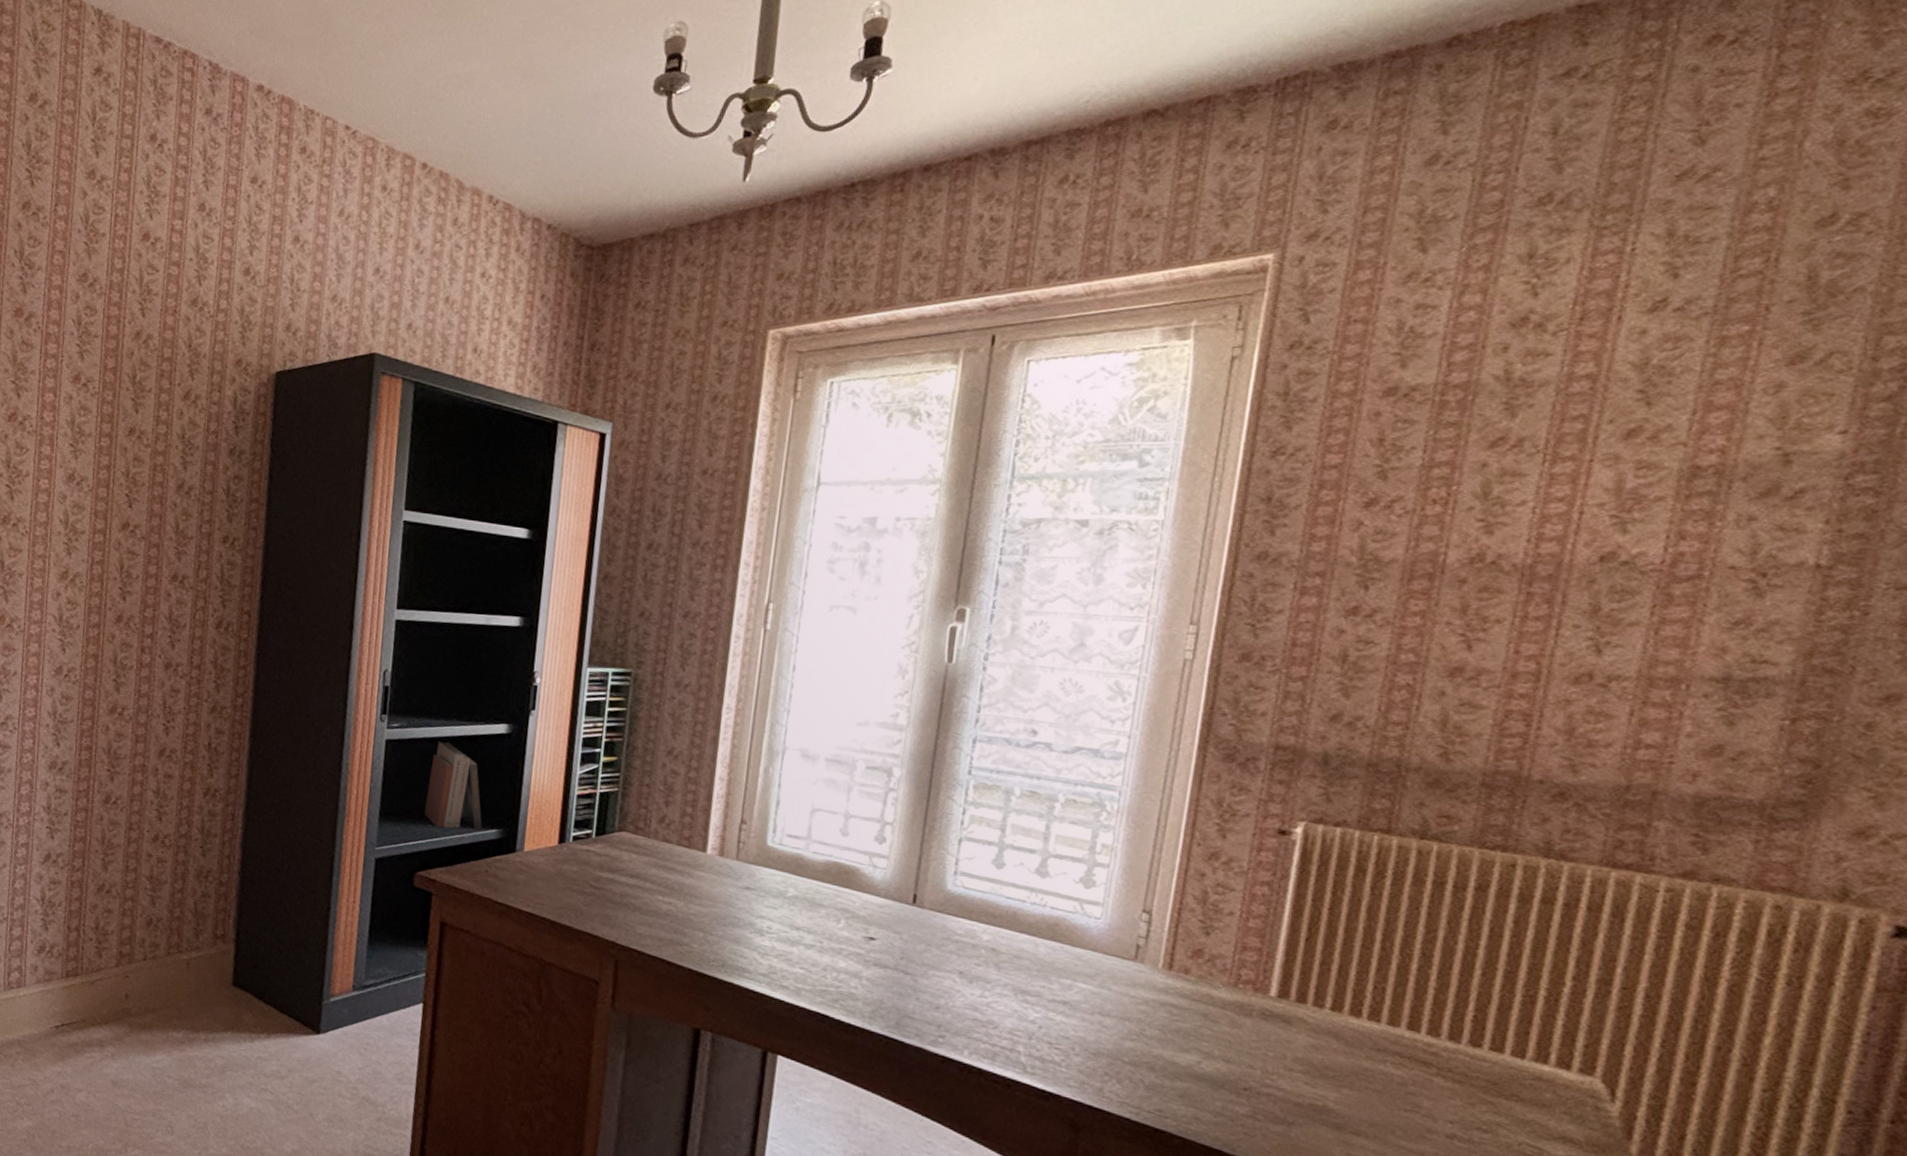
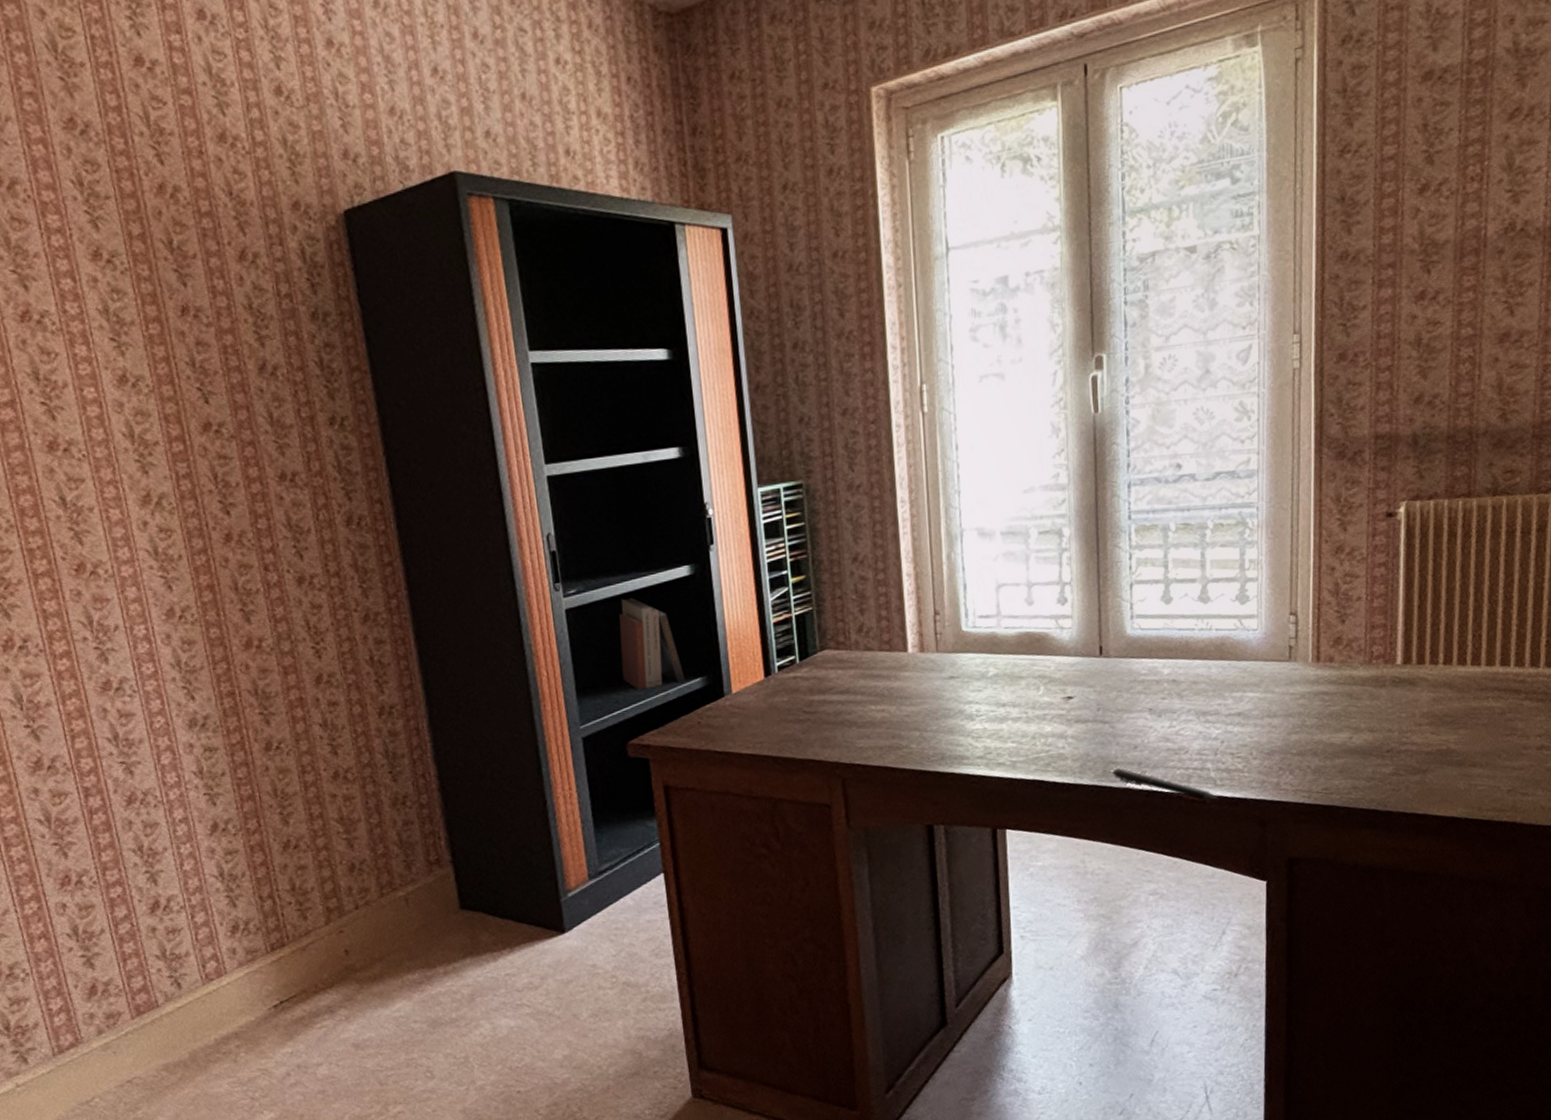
pen: none [906,1024,1026,1088] -> present [1112,768,1219,801]

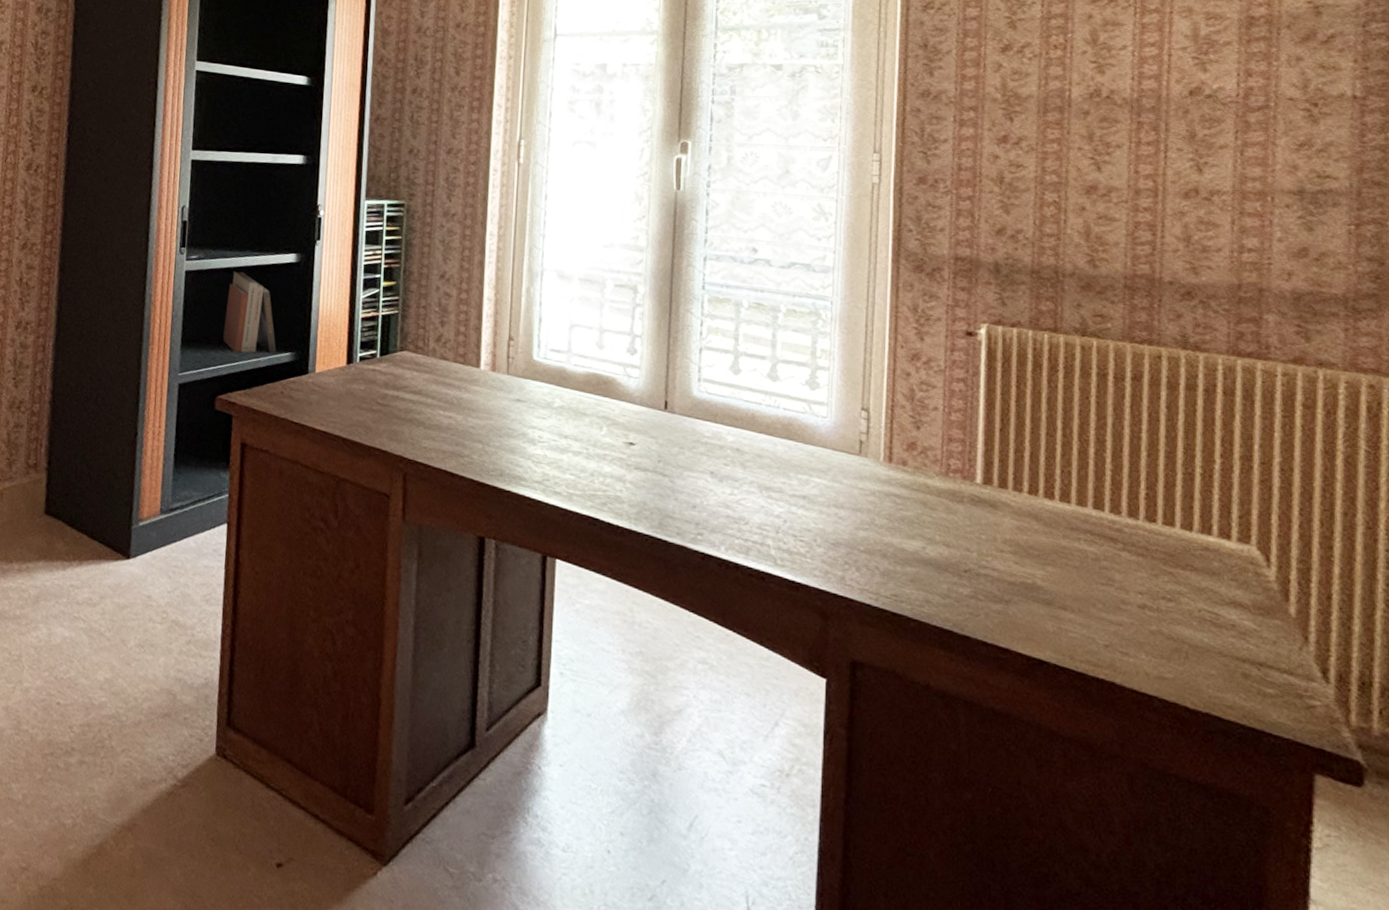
pen: present [1112,768,1219,801] -> none [668,523,778,580]

